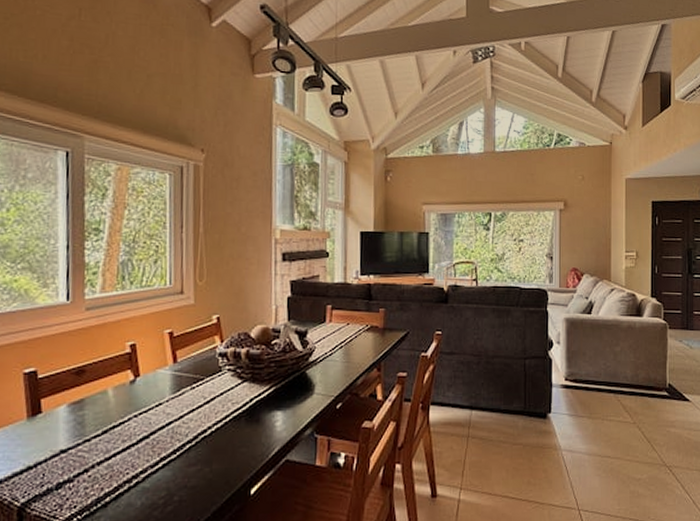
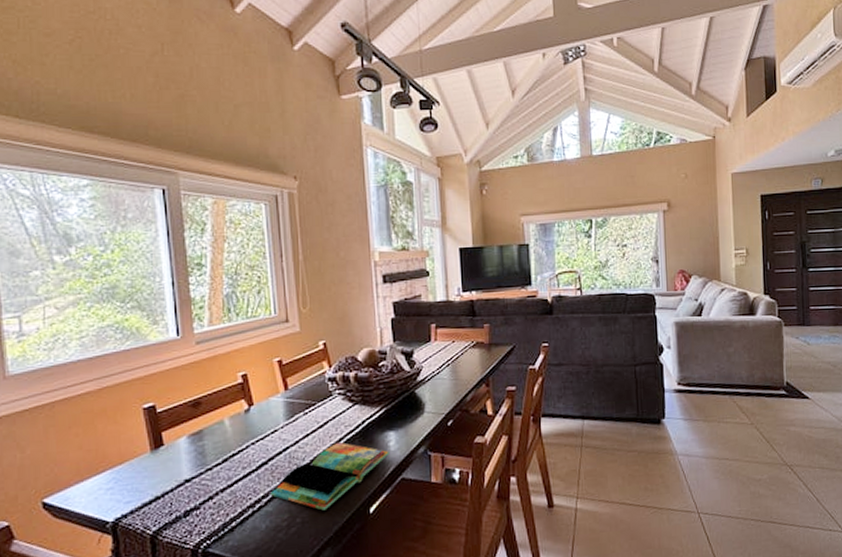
book: none [149,419,275,490] -> present [270,442,389,511]

